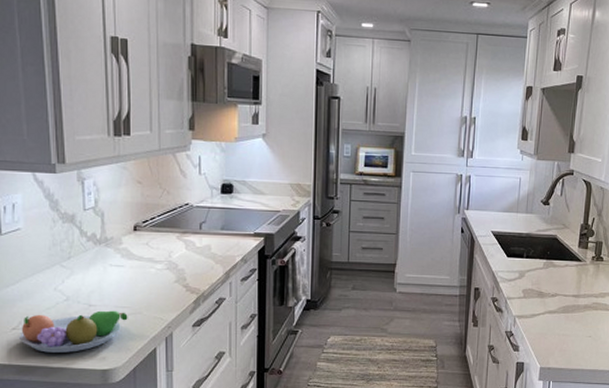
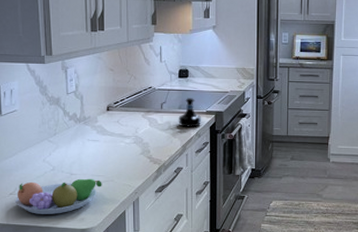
tequila bottle: none [220,217,249,252] -> present [178,98,202,127]

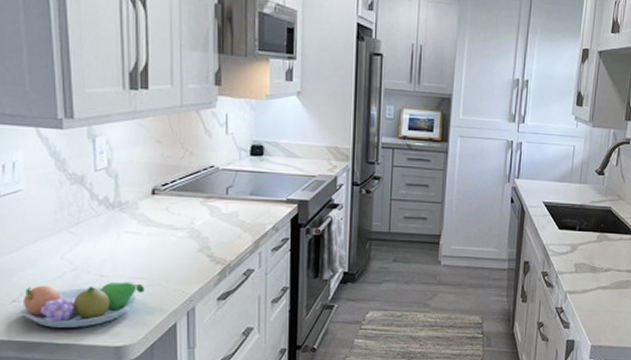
tequila bottle: present [178,98,202,127] -> none [249,182,281,219]

